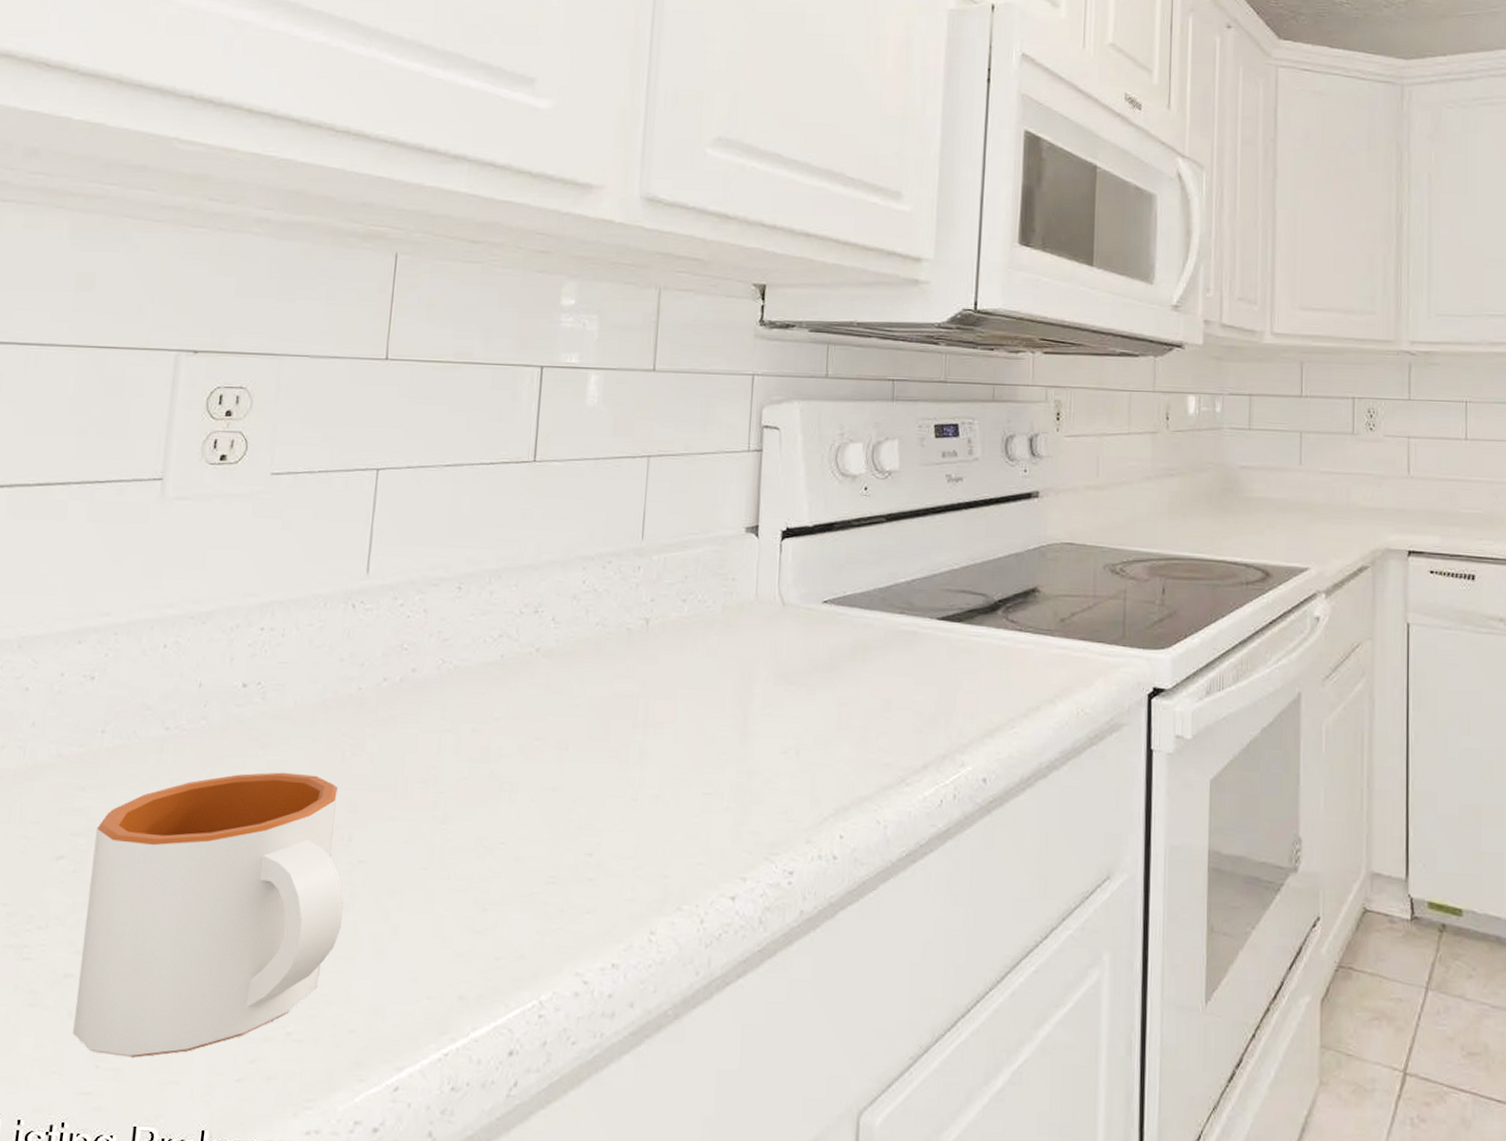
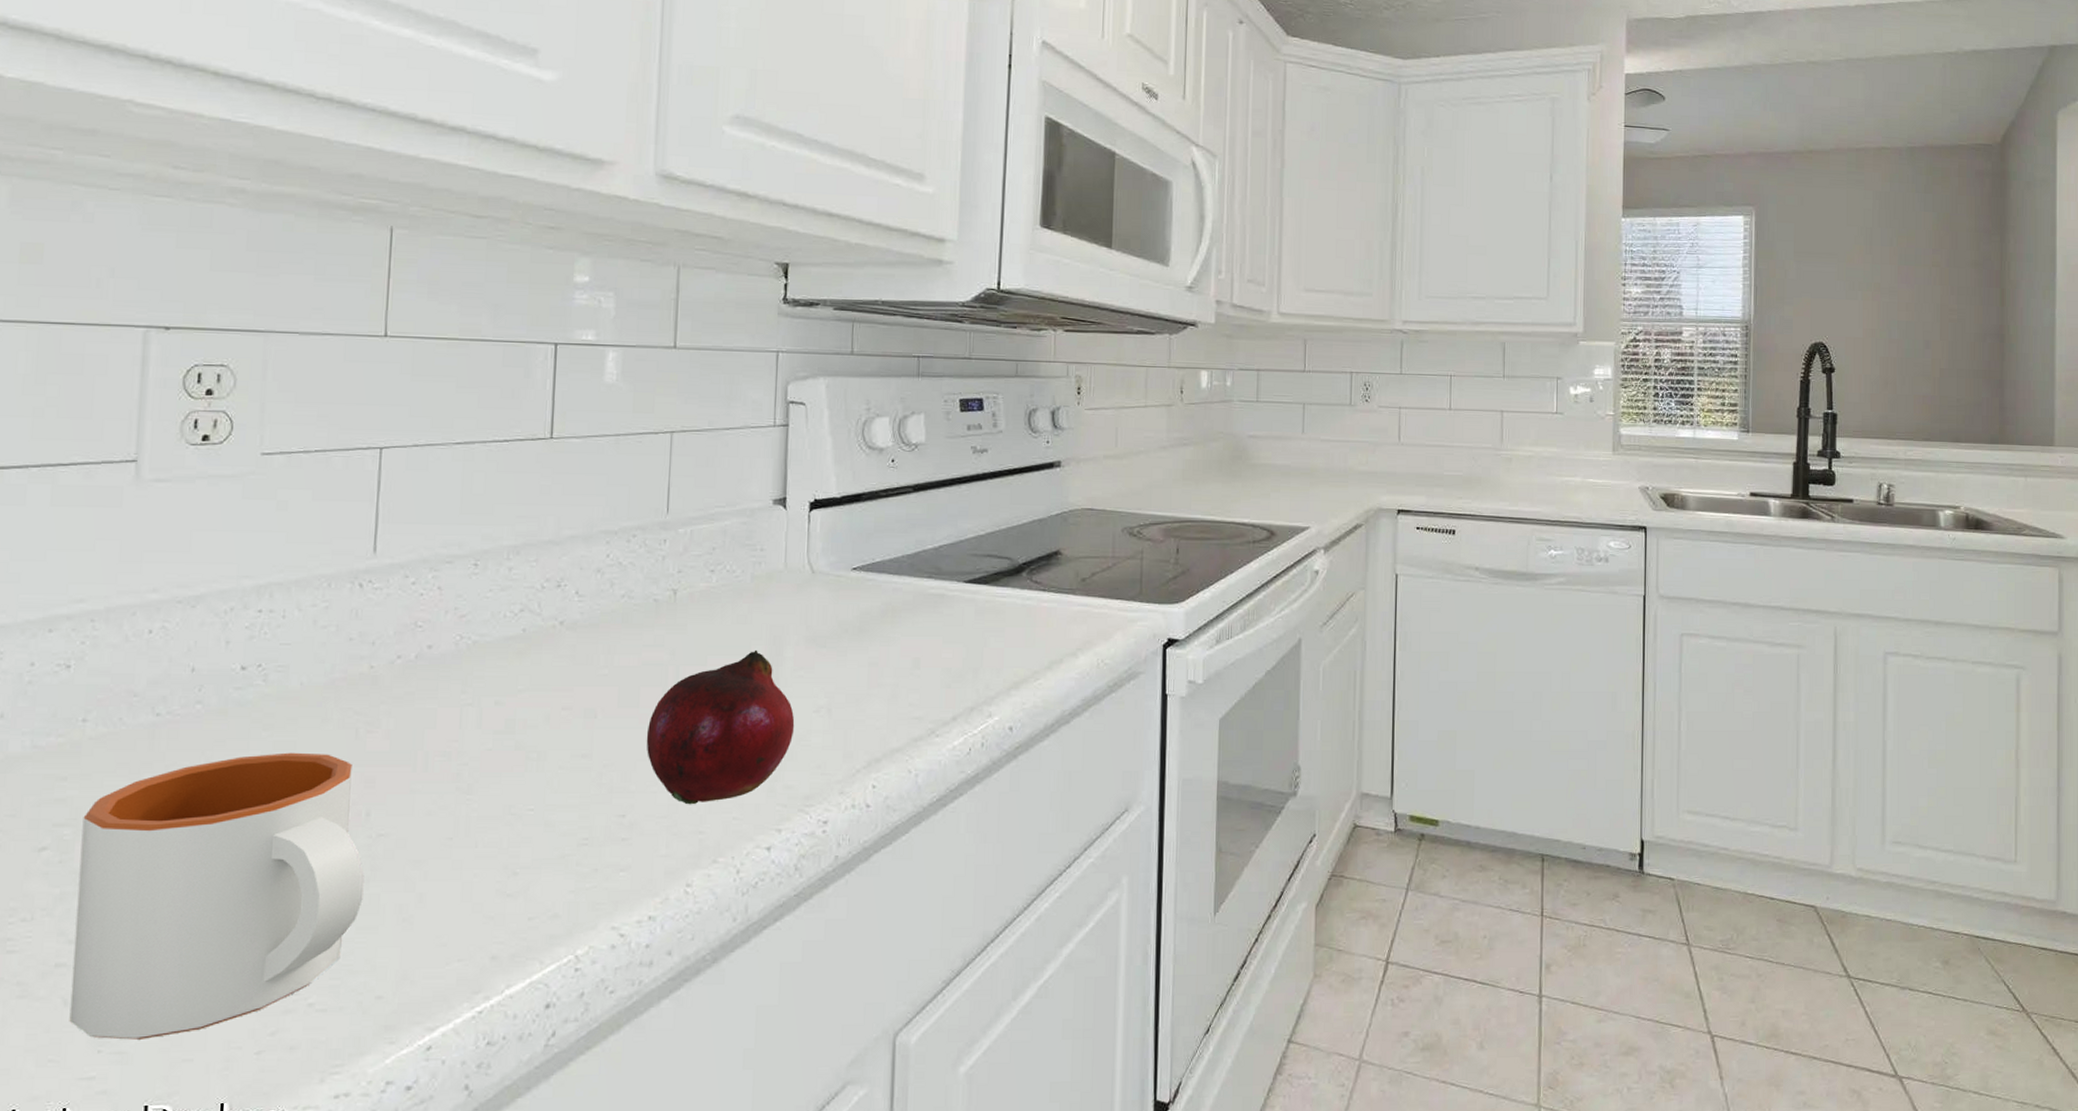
fruit: none [615,684,762,847] -> present [646,649,795,805]

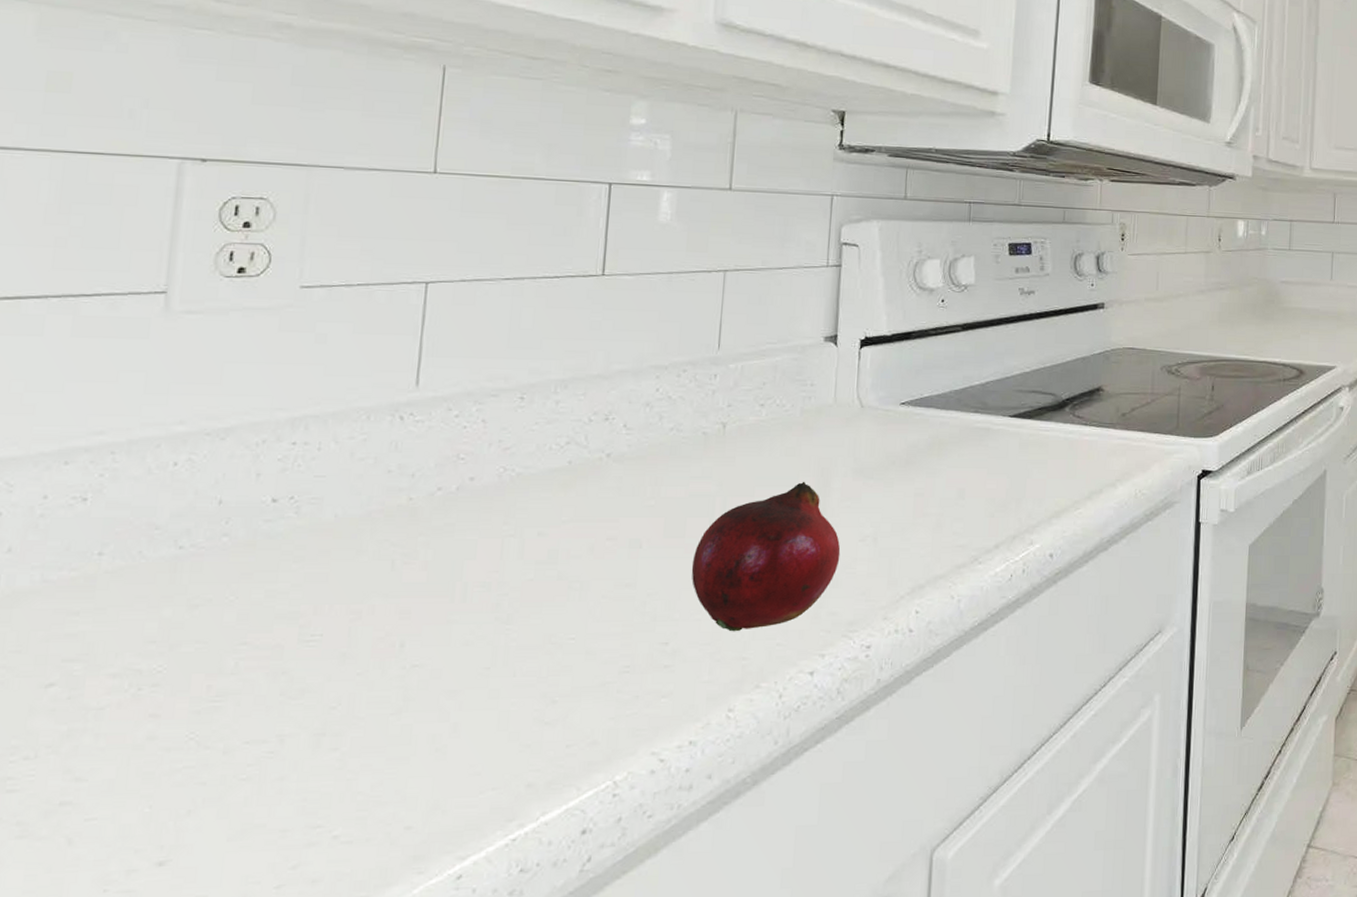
mug: present [69,752,364,1040] -> none [73,584,397,878]

